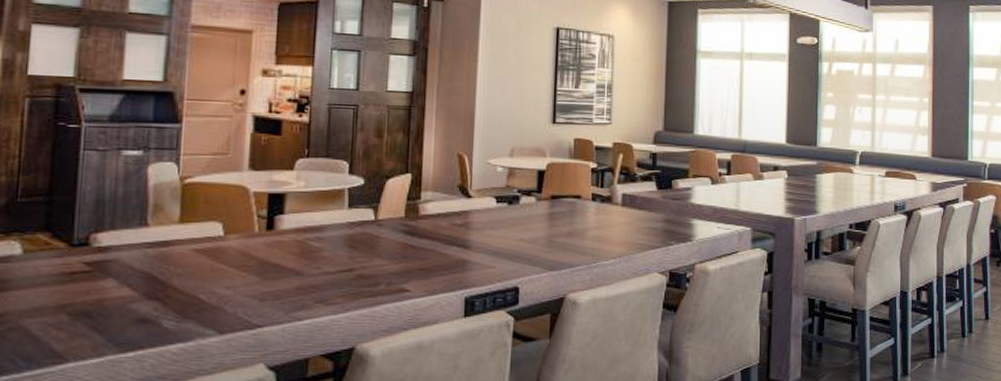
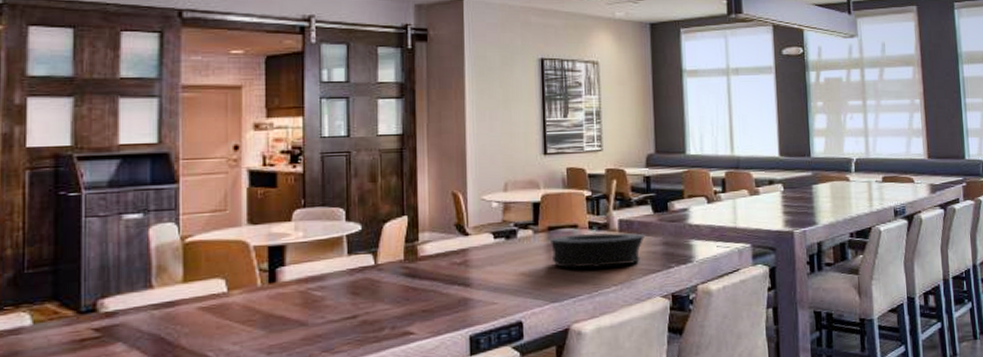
bowl: none [551,204,648,239] -> present [549,232,646,268]

